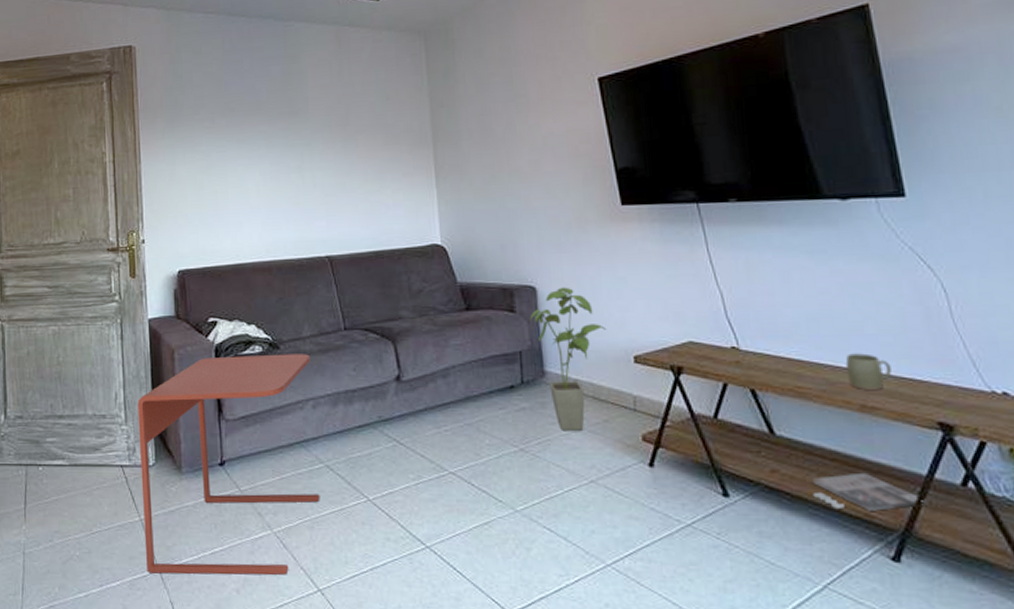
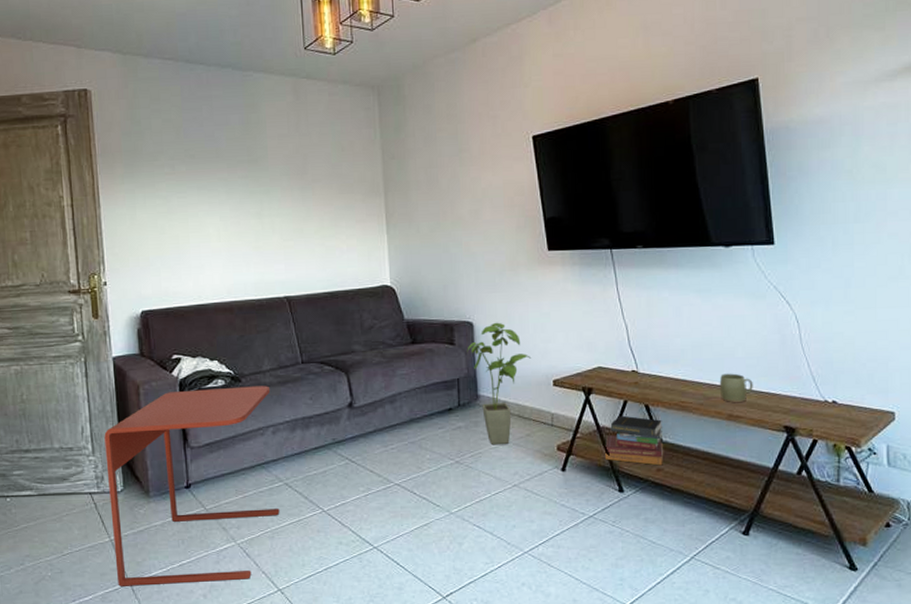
books: none [701,401,779,466] -> present [604,415,664,466]
magazine: present [813,472,927,511] -> none [688,467,771,497]

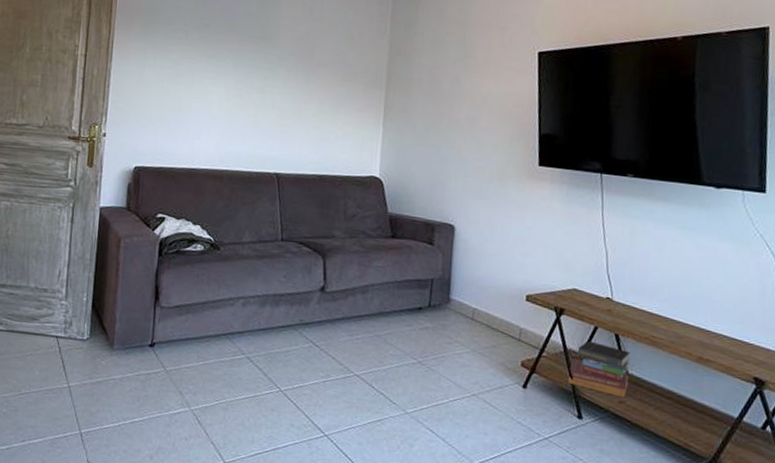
side table: present [104,386,280,586] -> none [69,249,247,447]
house plant: present [467,322,532,446] -> none [444,229,508,352]
mug: present [719,373,753,402] -> none [692,314,727,346]

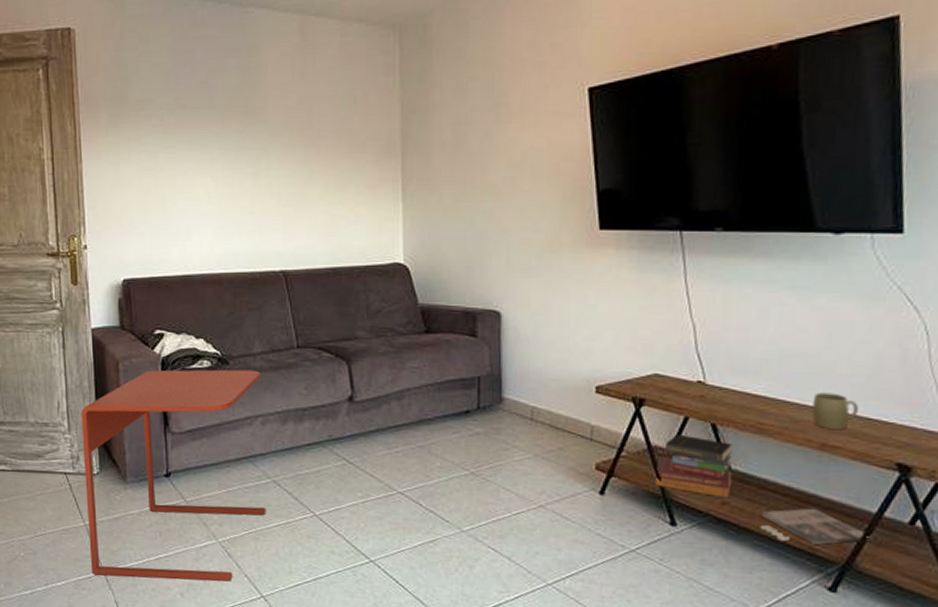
side table: none [69,249,247,447] -> present [81,369,266,582]
magazine: none [648,410,733,442] -> present [760,508,872,545]
mug: none [692,314,727,346] -> present [811,392,858,429]

